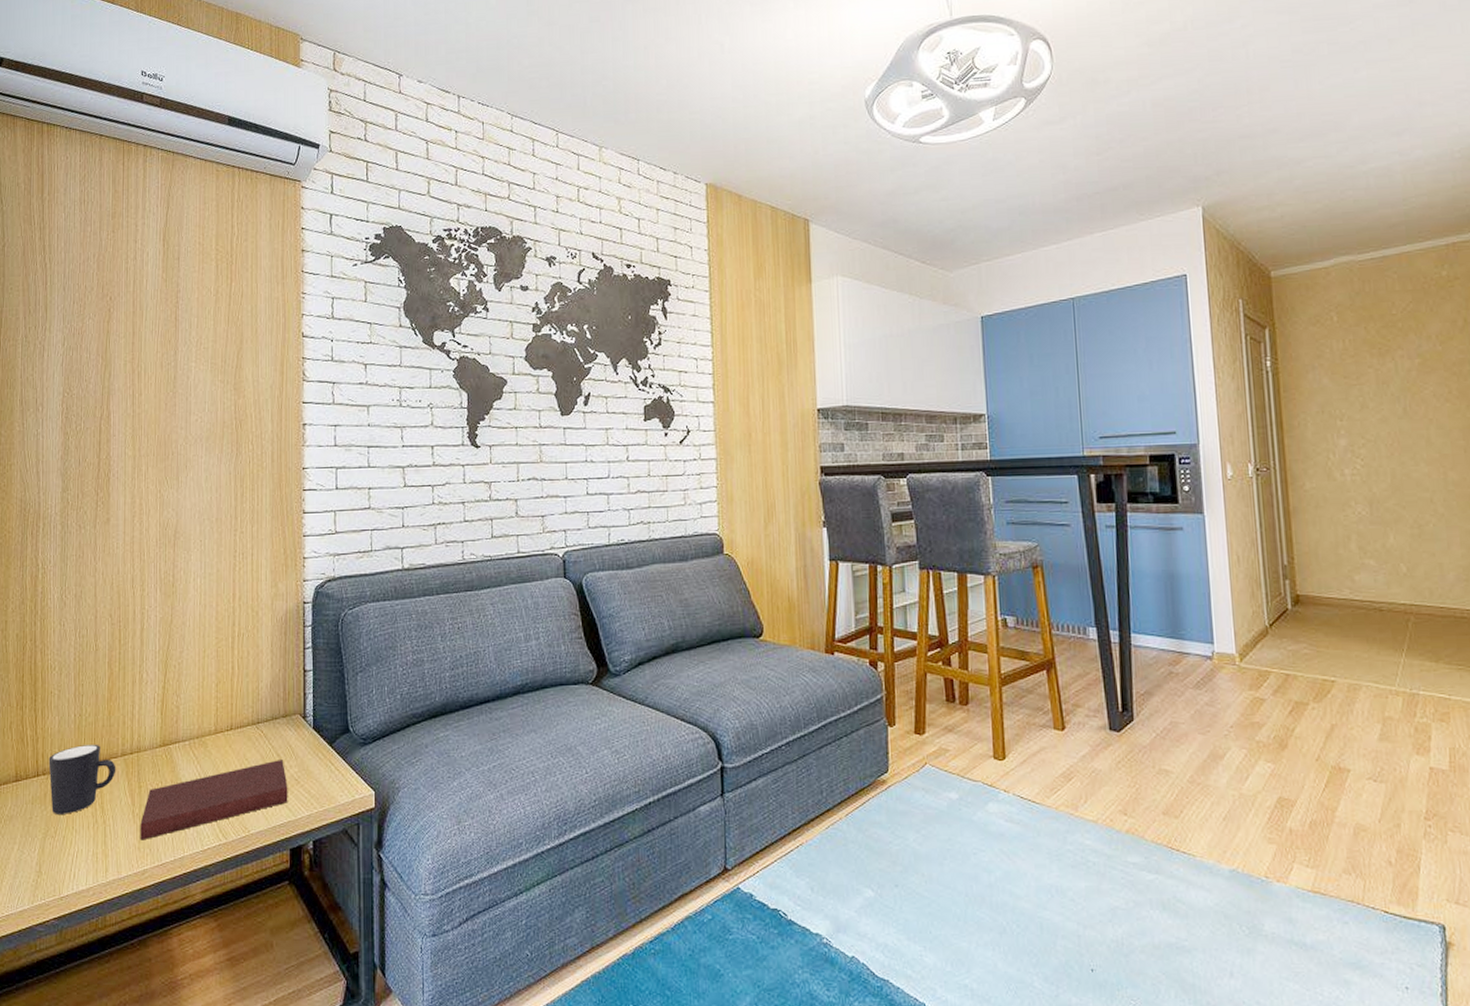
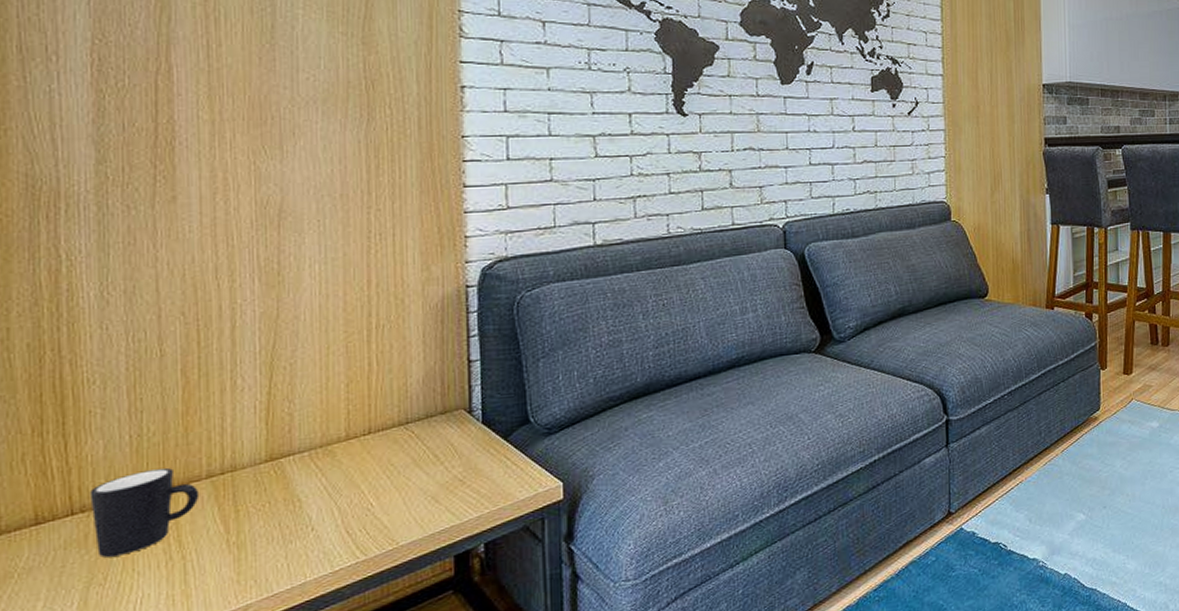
notebook: present [140,758,288,841] -> none [239,459,450,572]

